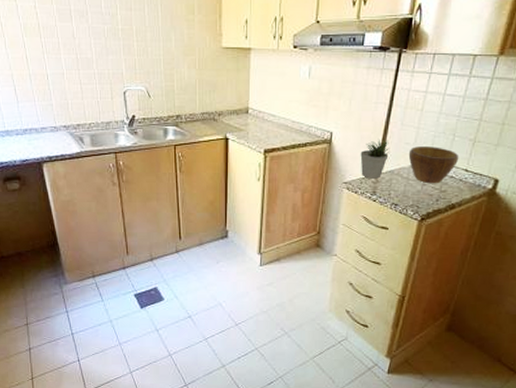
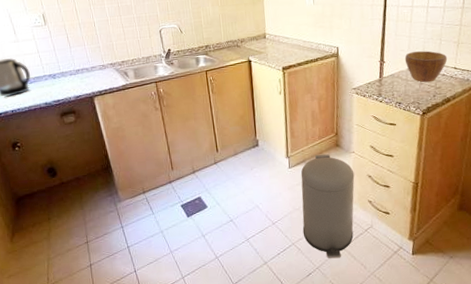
pedal bin: none [268,254,334,369] -> present [300,154,355,259]
potted plant: present [360,139,390,179] -> none [364,49,389,83]

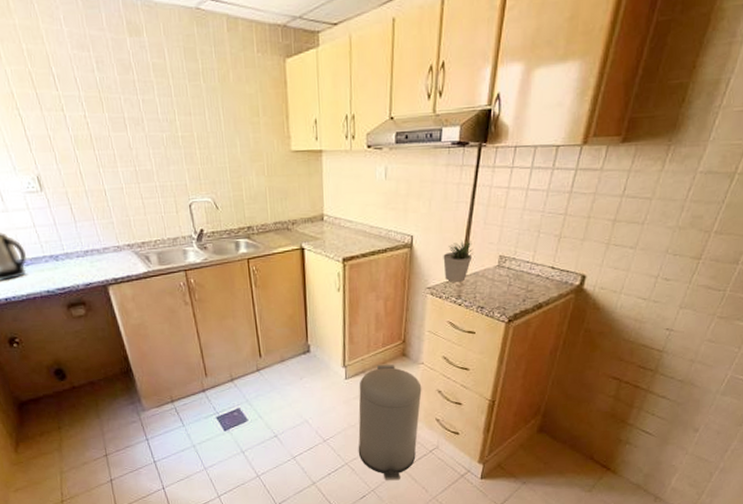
potted plant: none [364,49,389,83] -> present [443,240,474,282]
bowl: present [404,50,448,83] -> none [493,245,545,284]

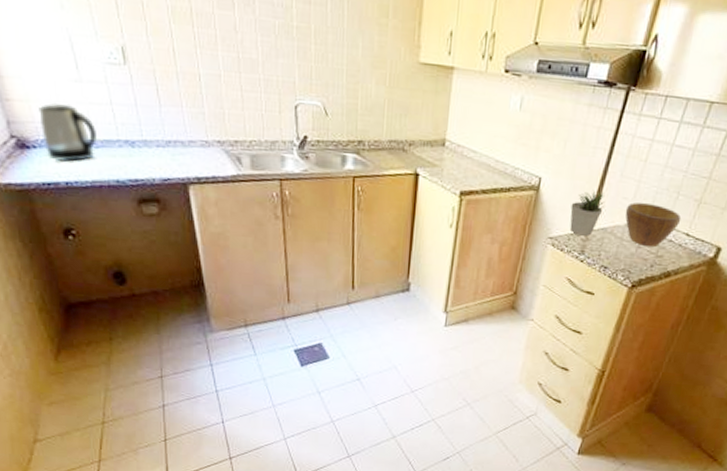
pedal bin: present [358,365,422,481] -> none [448,316,528,445]
bowl: none [493,245,545,284] -> present [625,202,682,248]

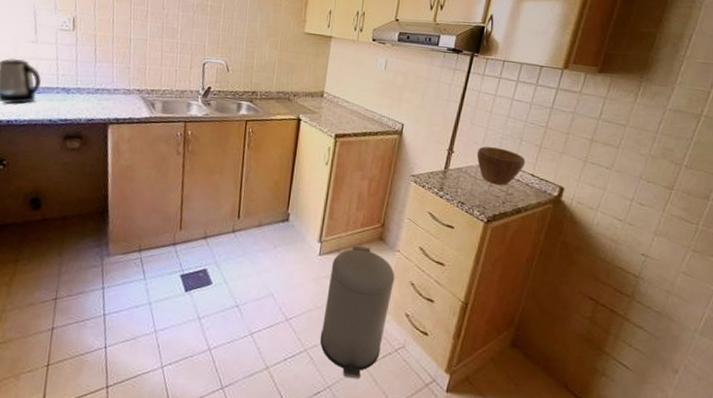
pedal bin: none [448,316,528,445] -> present [320,246,395,379]
potted plant: present [569,190,605,236] -> none [429,135,459,175]

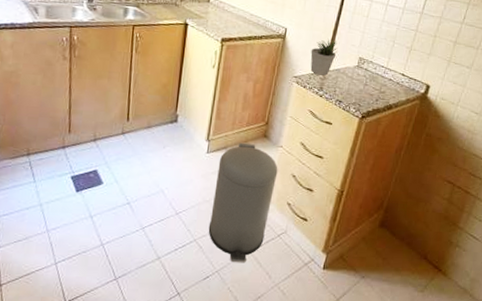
potted plant: none [429,135,459,175] -> present [310,38,338,76]
bowl: present [476,146,526,186] -> none [353,49,398,85]

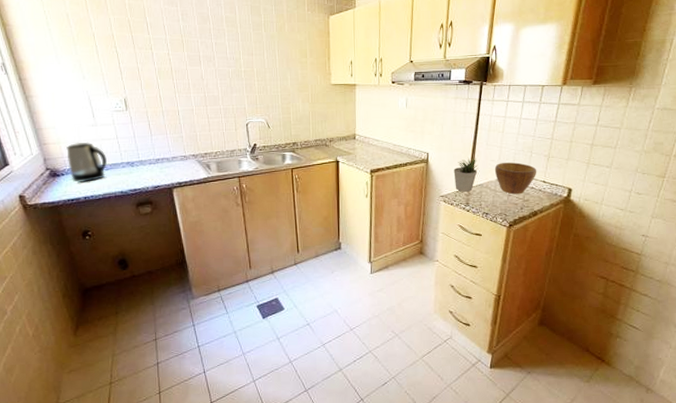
pedal bin: present [208,143,278,263] -> none [381,261,437,369]
bowl: none [353,49,398,85] -> present [494,162,537,195]

